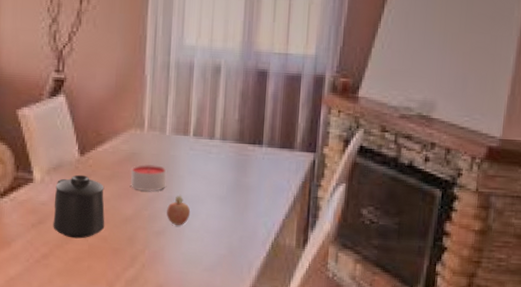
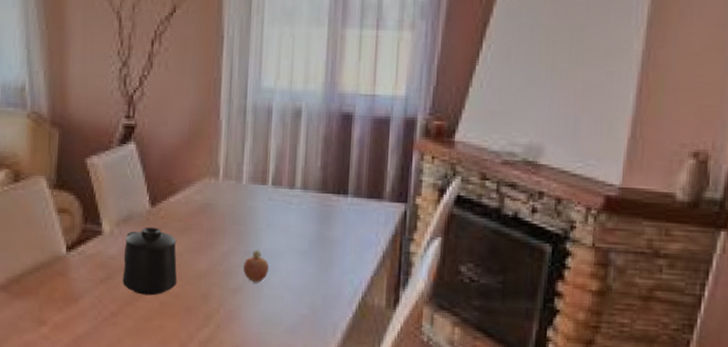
candle: present [130,164,167,191] -> none [204,216,243,245]

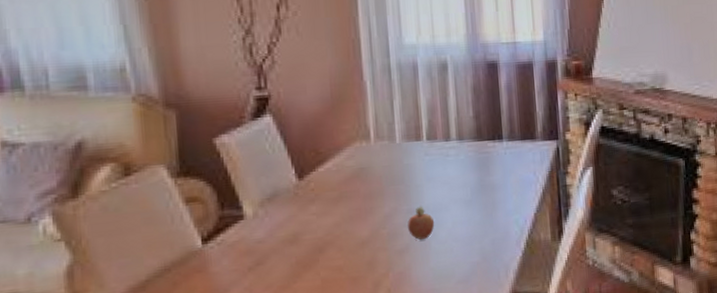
mug: present [122,227,177,296] -> none [272,201,338,275]

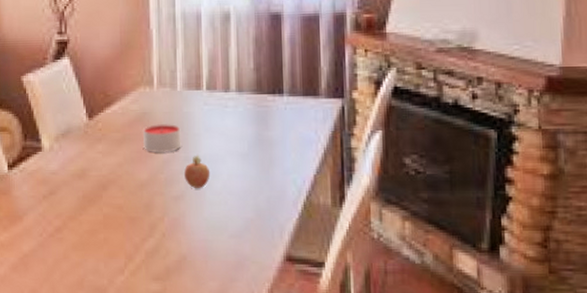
candle: none [361,177,403,208] -> present [142,124,181,152]

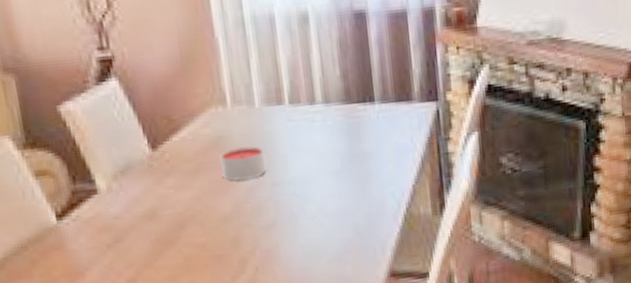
fruit: present [184,156,211,188] -> none [273,178,303,215]

